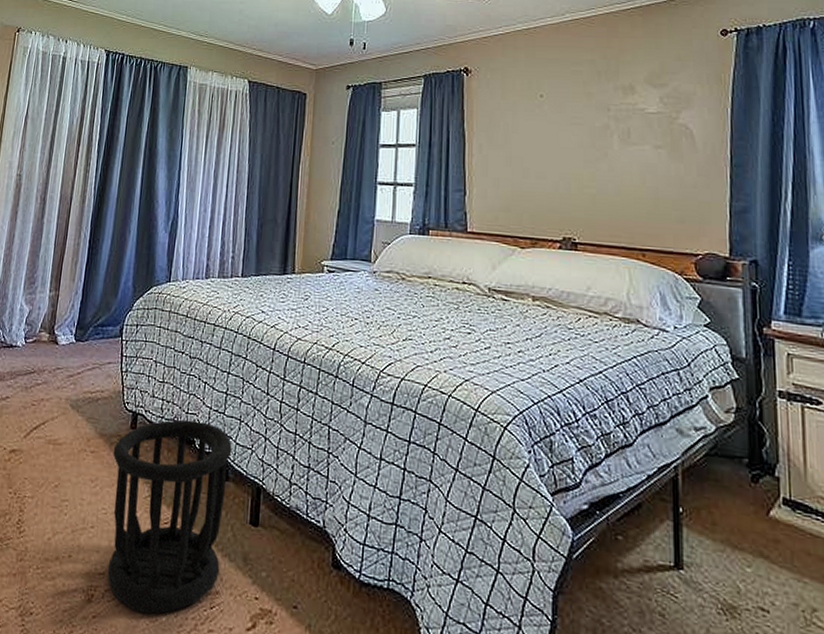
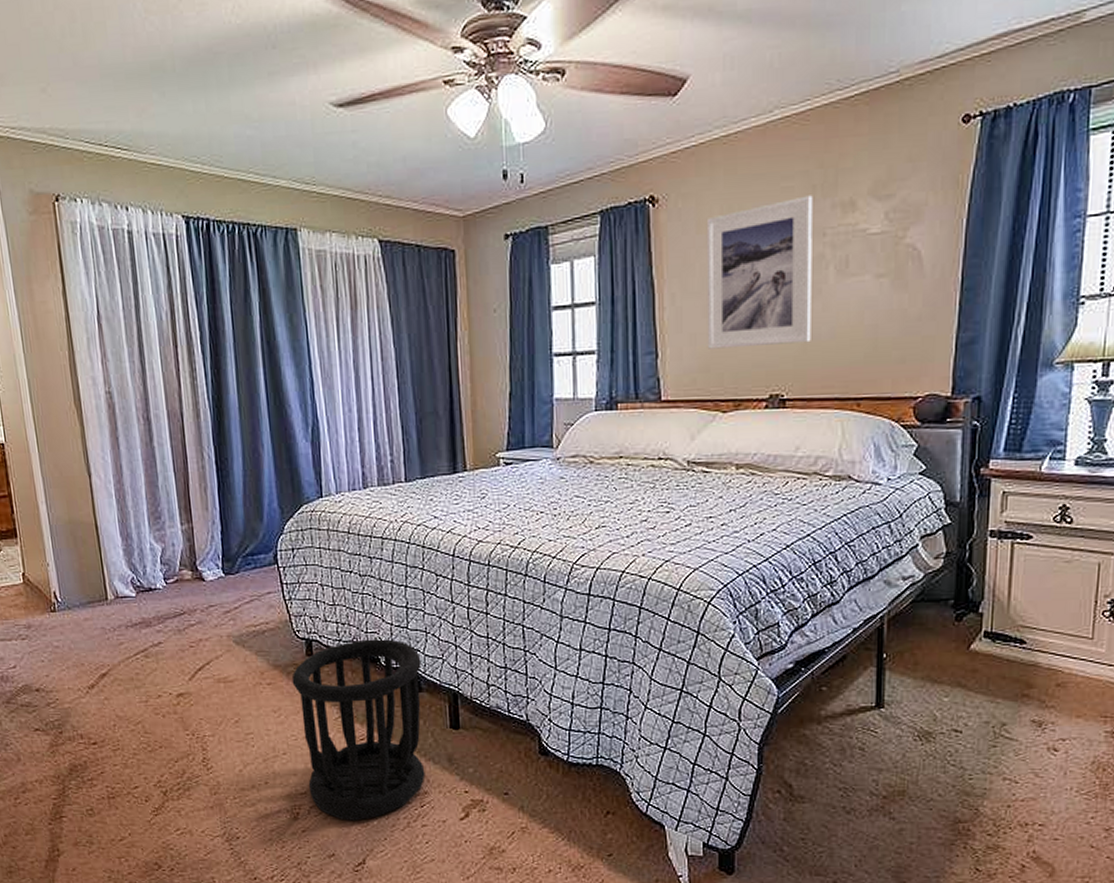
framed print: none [508,78,599,196] -> present [706,195,813,349]

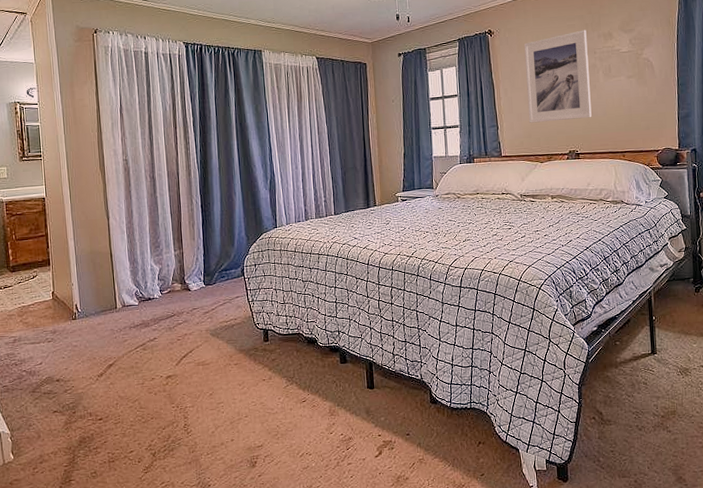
wastebasket: present [291,639,426,821] -> none [253,325,350,465]

